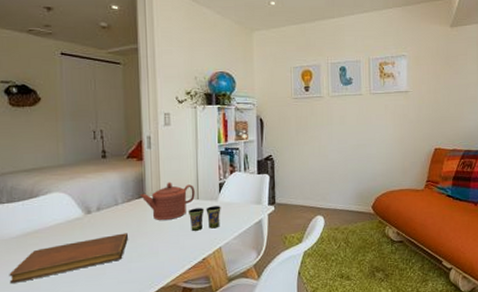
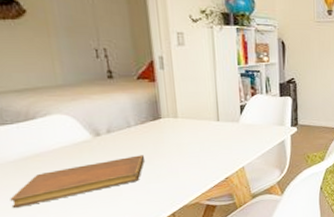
teapot: present [139,182,195,220] -> none [154,103,215,142]
cup: present [188,206,221,231] -> none [208,127,243,152]

